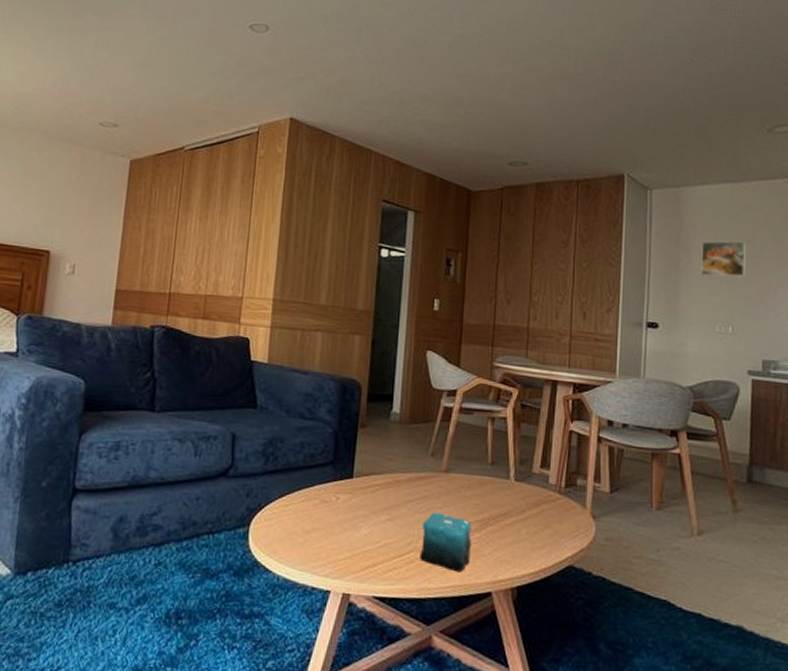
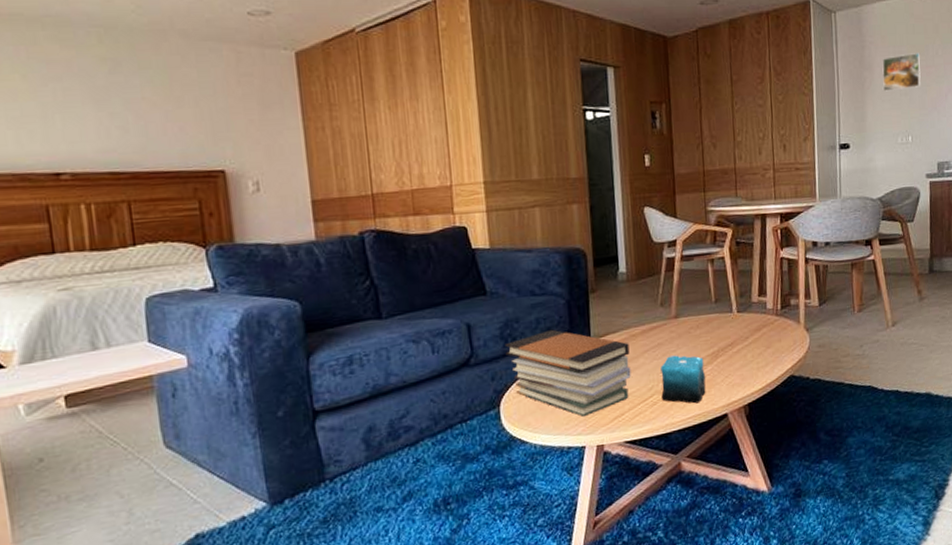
book stack: none [264,456,392,559] -> present [505,329,631,418]

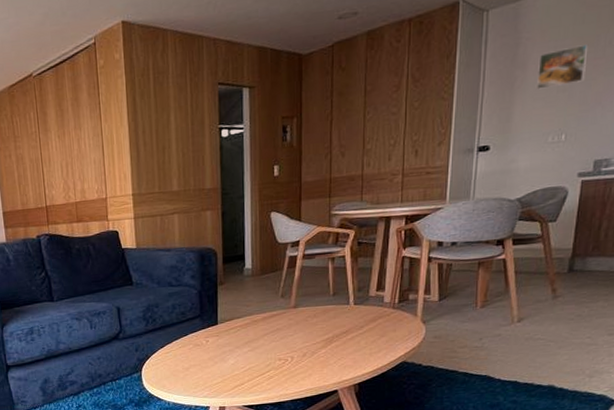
book stack: present [505,329,631,418] -> none [146,313,252,384]
candle: present [661,355,706,404] -> none [277,339,320,380]

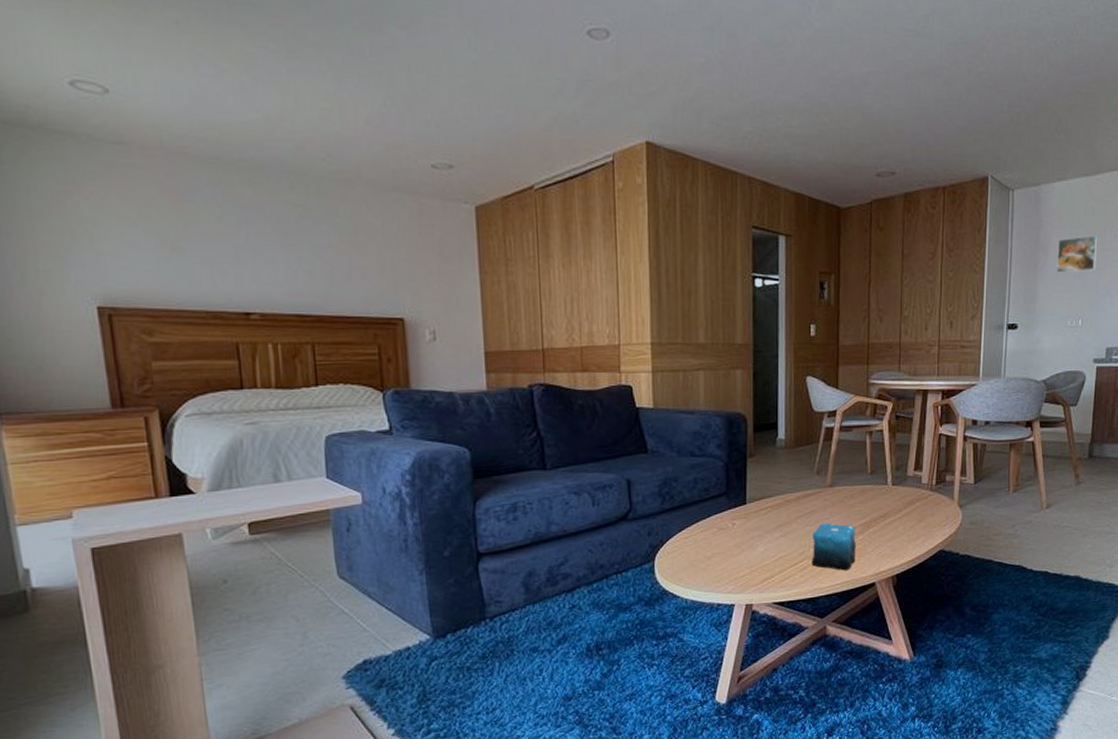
candle: none [277,339,320,380] -> present [812,523,857,571]

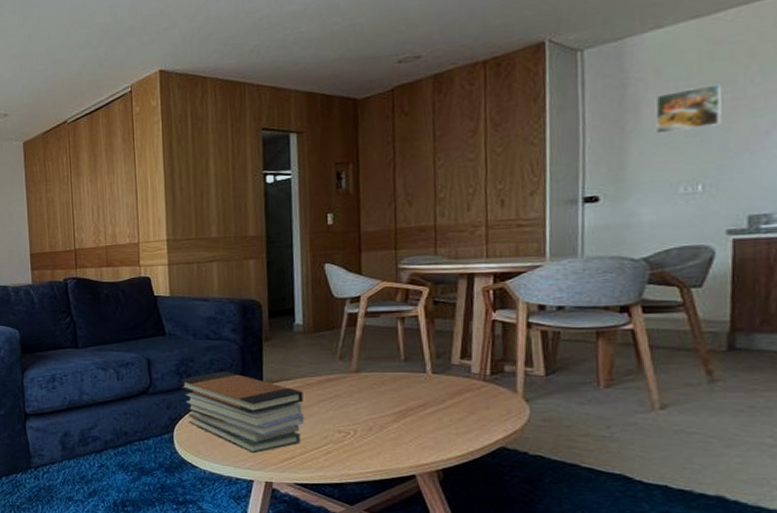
book stack: none [662,490,784,577] -> present [180,371,304,454]
candle: present [812,523,857,571] -> none [337,409,391,460]

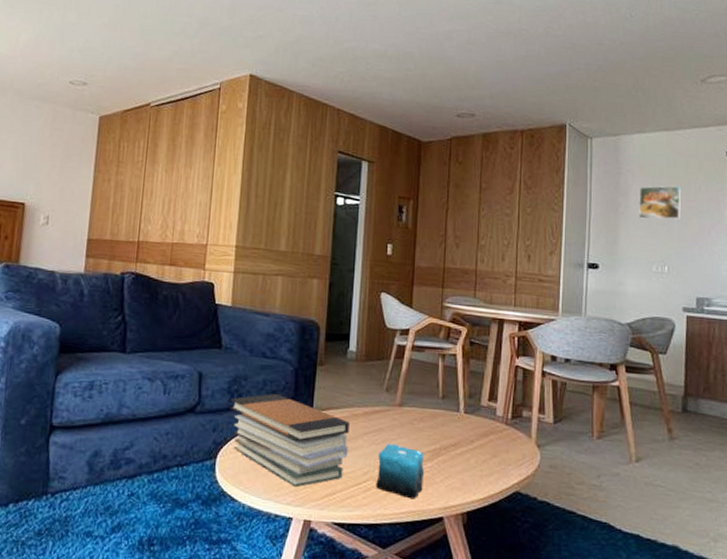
candle: none [337,409,391,460] -> present [376,443,425,500]

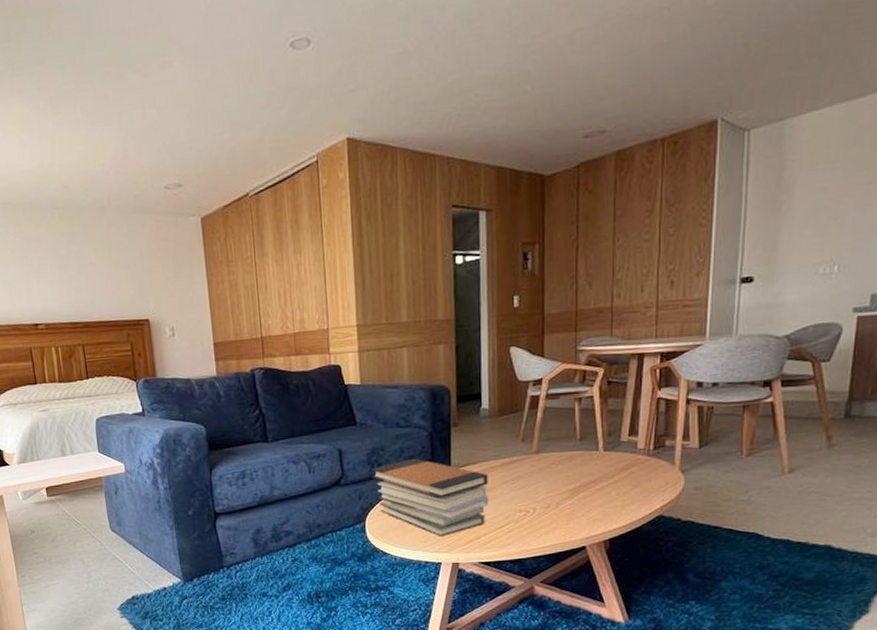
candle: present [376,443,425,500] -> none [518,488,566,534]
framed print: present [638,185,682,220] -> none [804,167,862,216]

